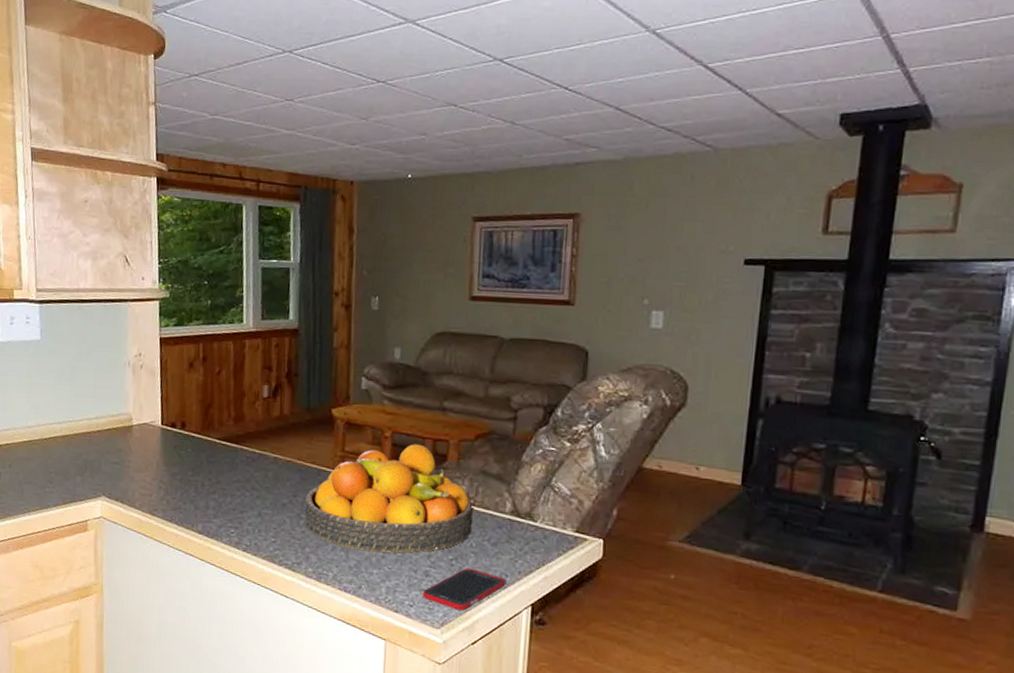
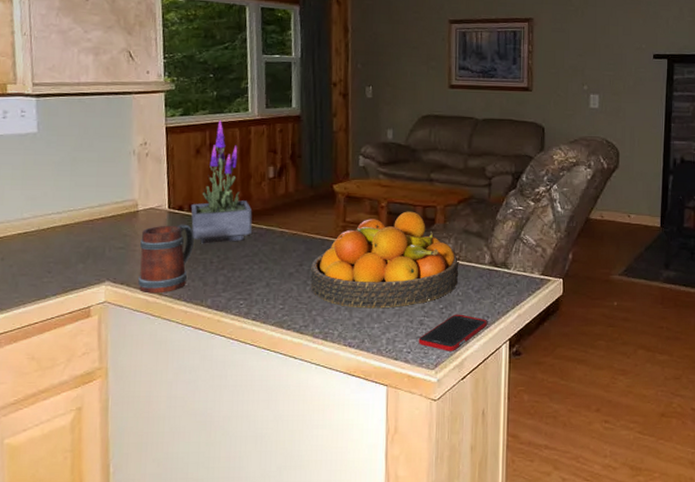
mug: none [132,442,186,514] -> present [138,224,194,294]
potted plant: none [183,331,245,466] -> present [191,119,253,244]

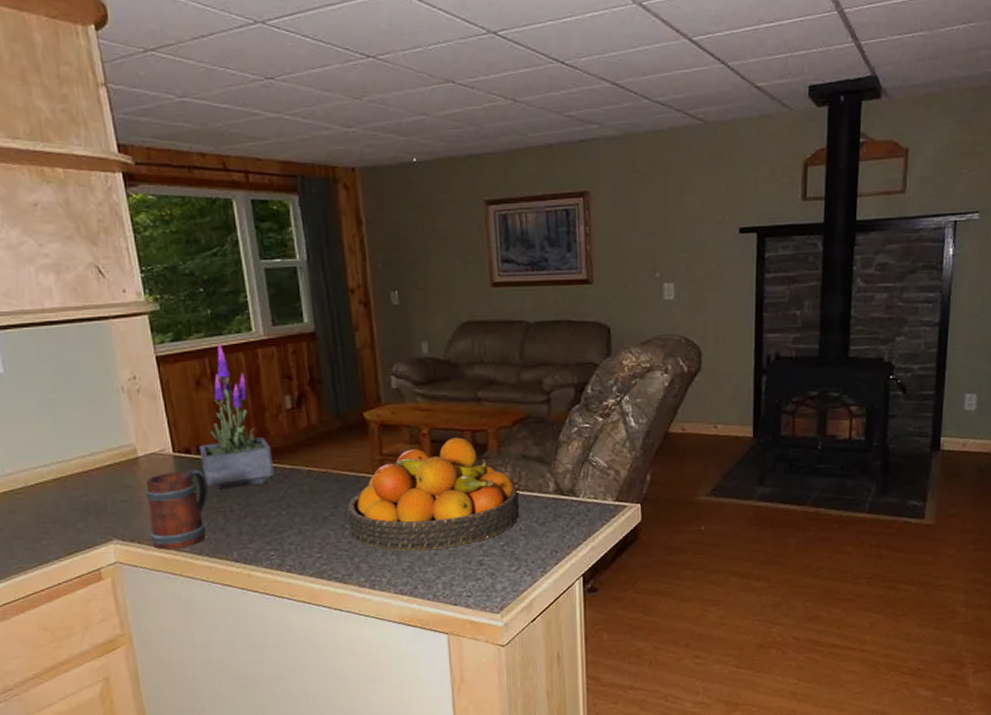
cell phone: present [418,314,487,351] -> none [479,550,556,593]

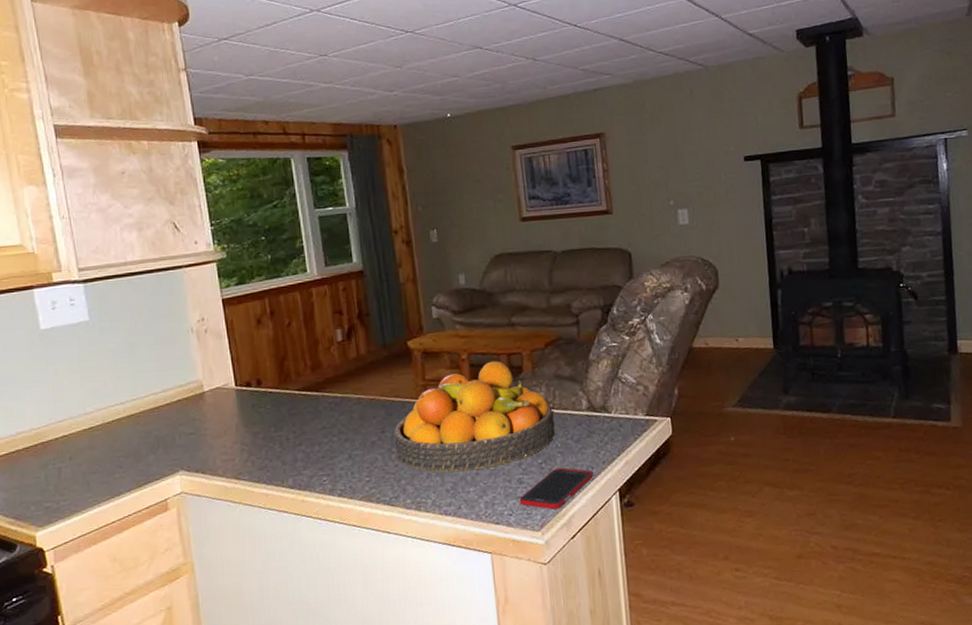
mug: present [146,469,209,550] -> none [211,401,267,480]
potted plant: present [199,343,274,491] -> none [258,284,326,421]
cell phone: none [479,550,556,593] -> present [519,467,592,510]

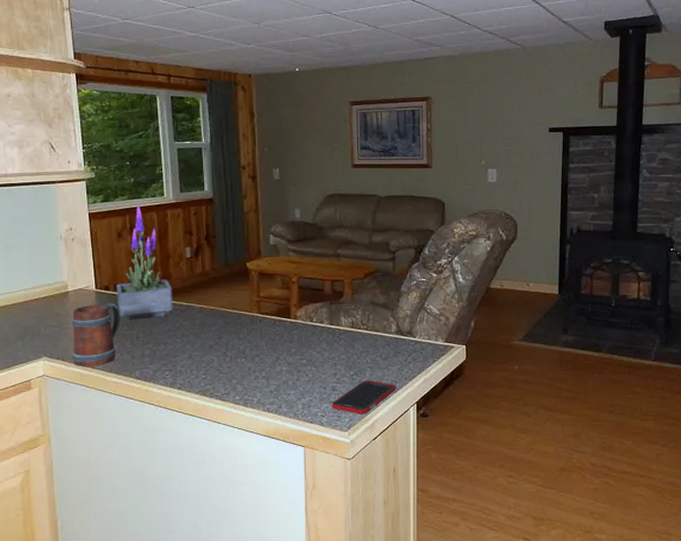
mug: none [211,401,267,480] -> present [72,303,120,367]
potted plant: none [258,284,326,421] -> present [116,204,173,321]
fruit bowl: present [393,361,555,473] -> none [228,285,367,377]

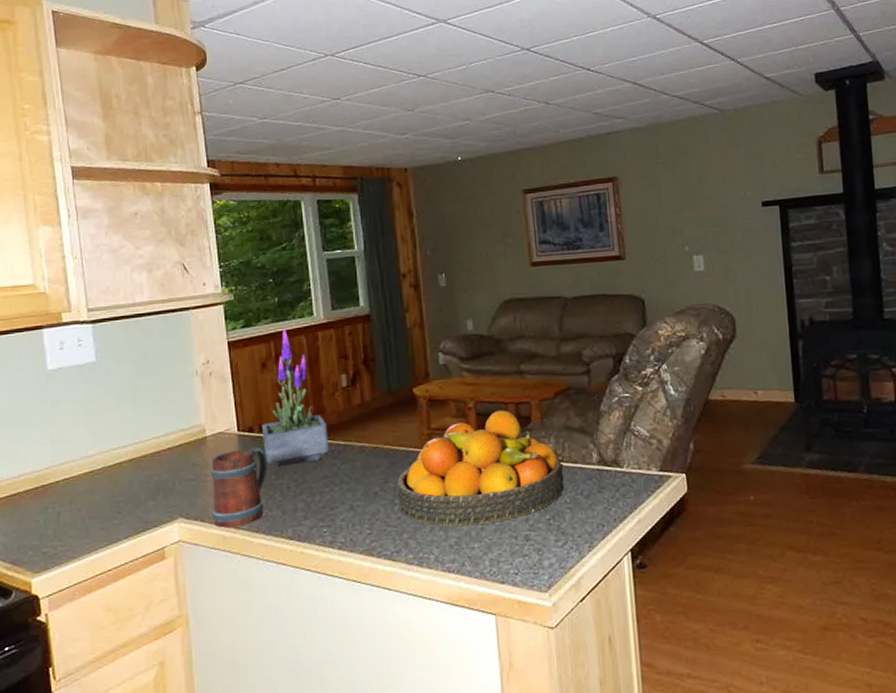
fruit bowl: none [228,285,367,377] -> present [396,410,564,527]
cell phone: present [332,380,395,415] -> none [526,524,603,570]

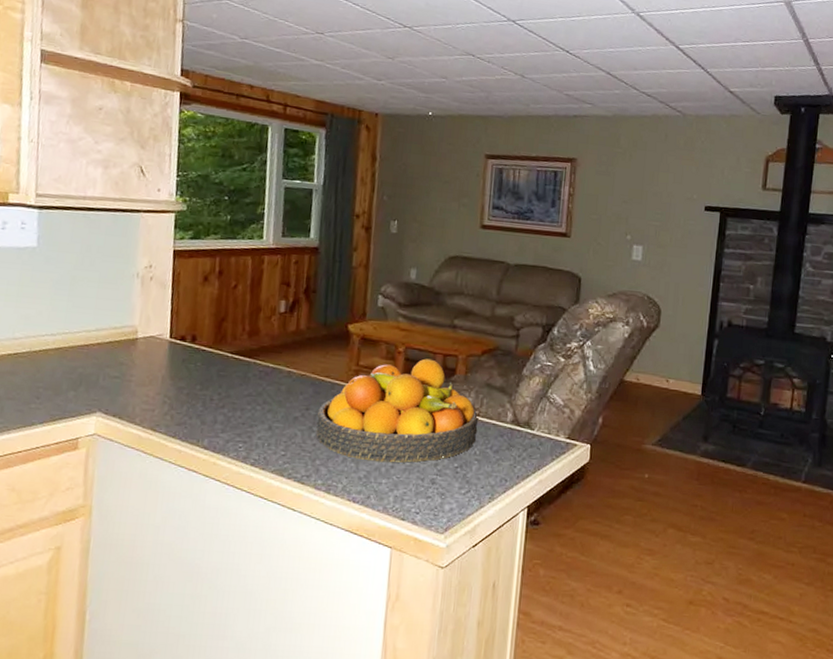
mug: present [211,447,268,528] -> none [131,355,196,430]
potted plant: present [261,327,329,468] -> none [193,246,260,380]

